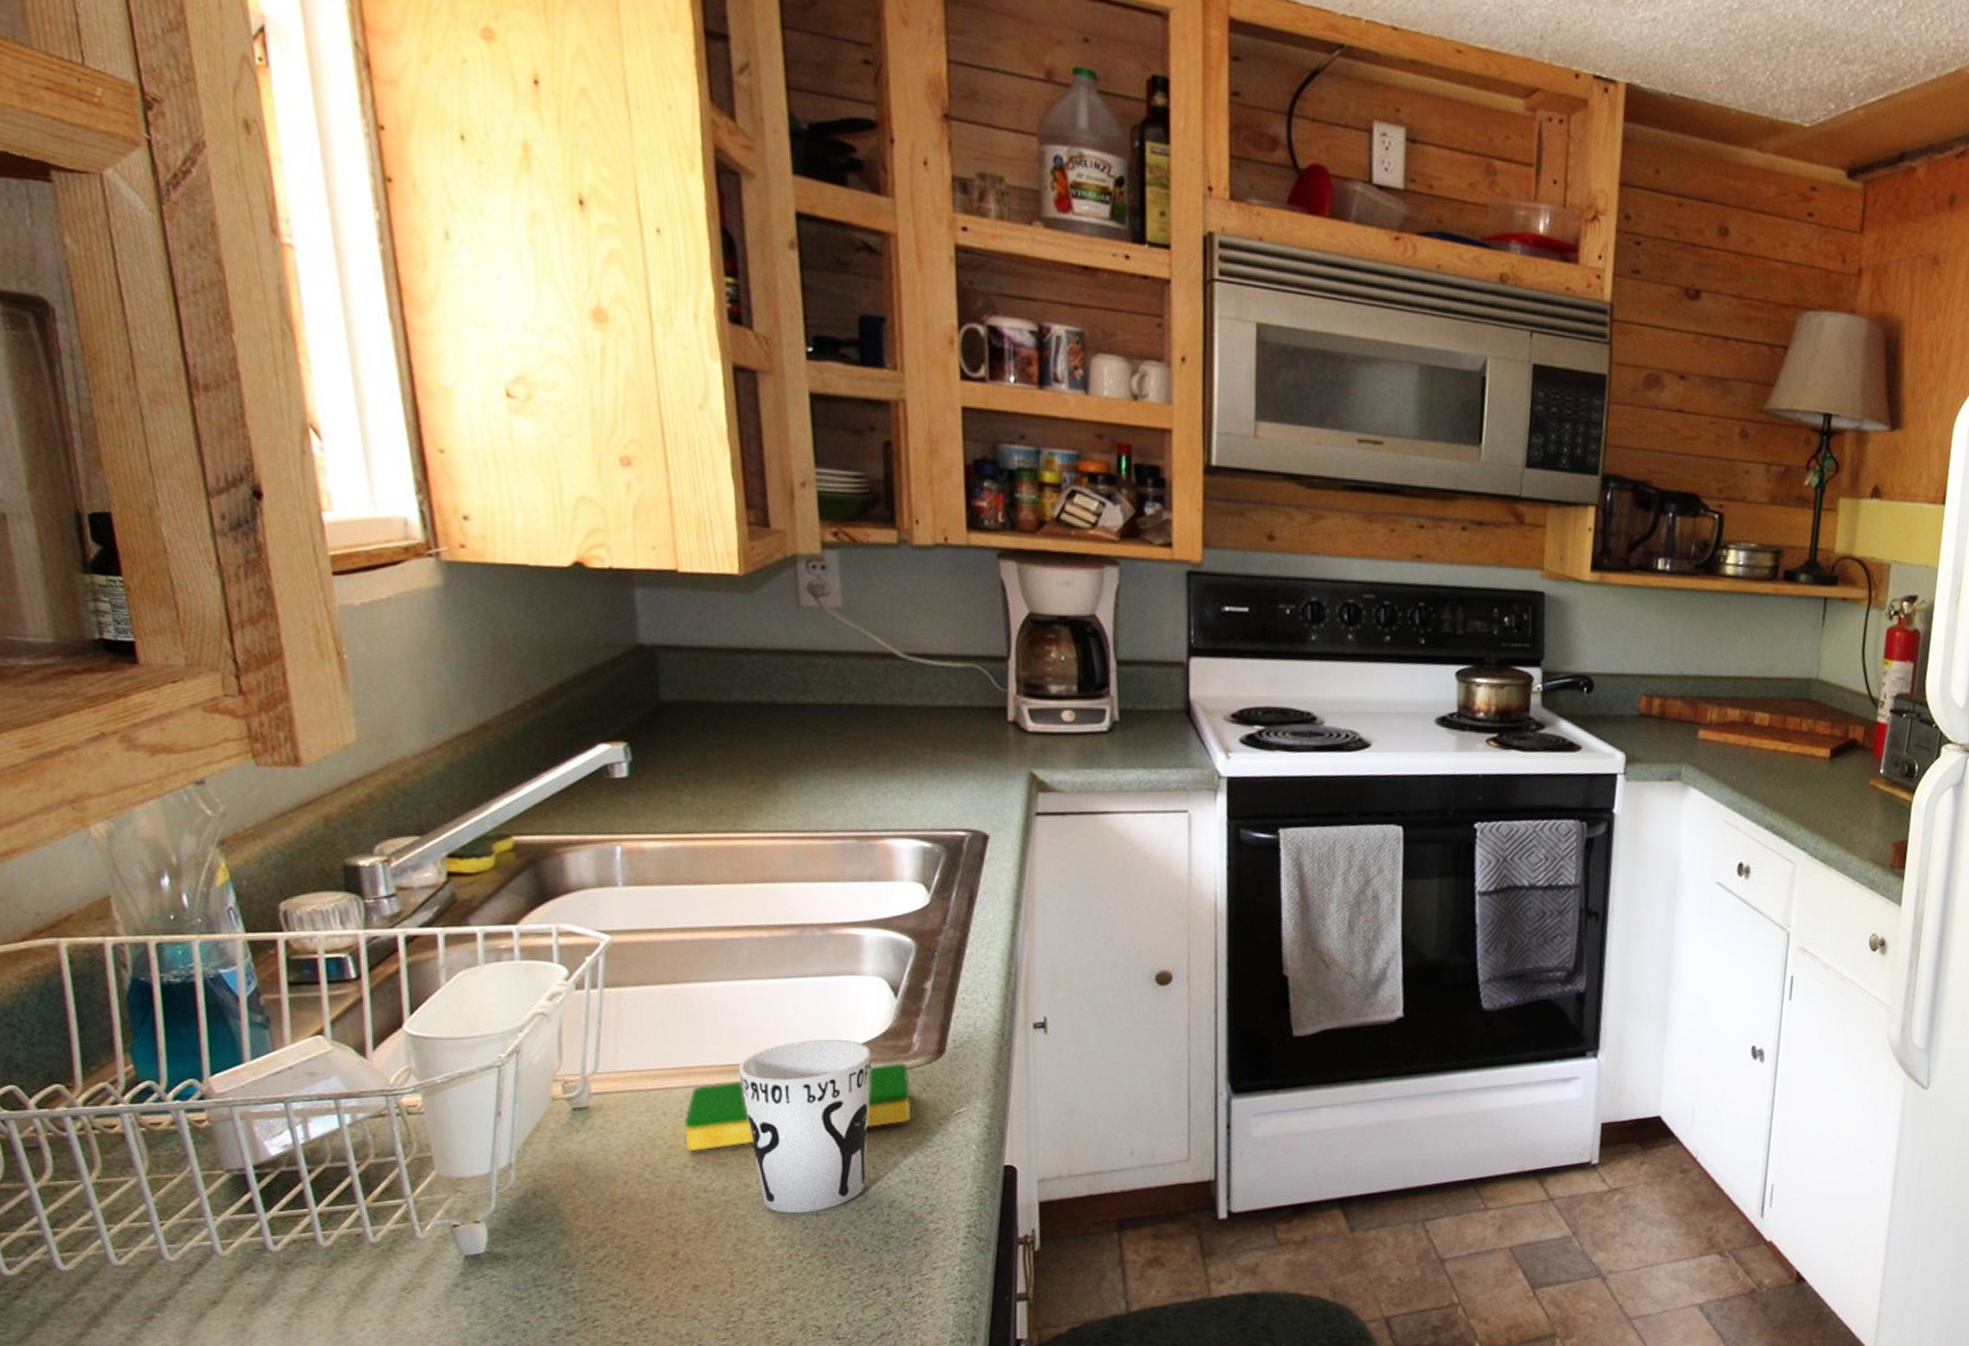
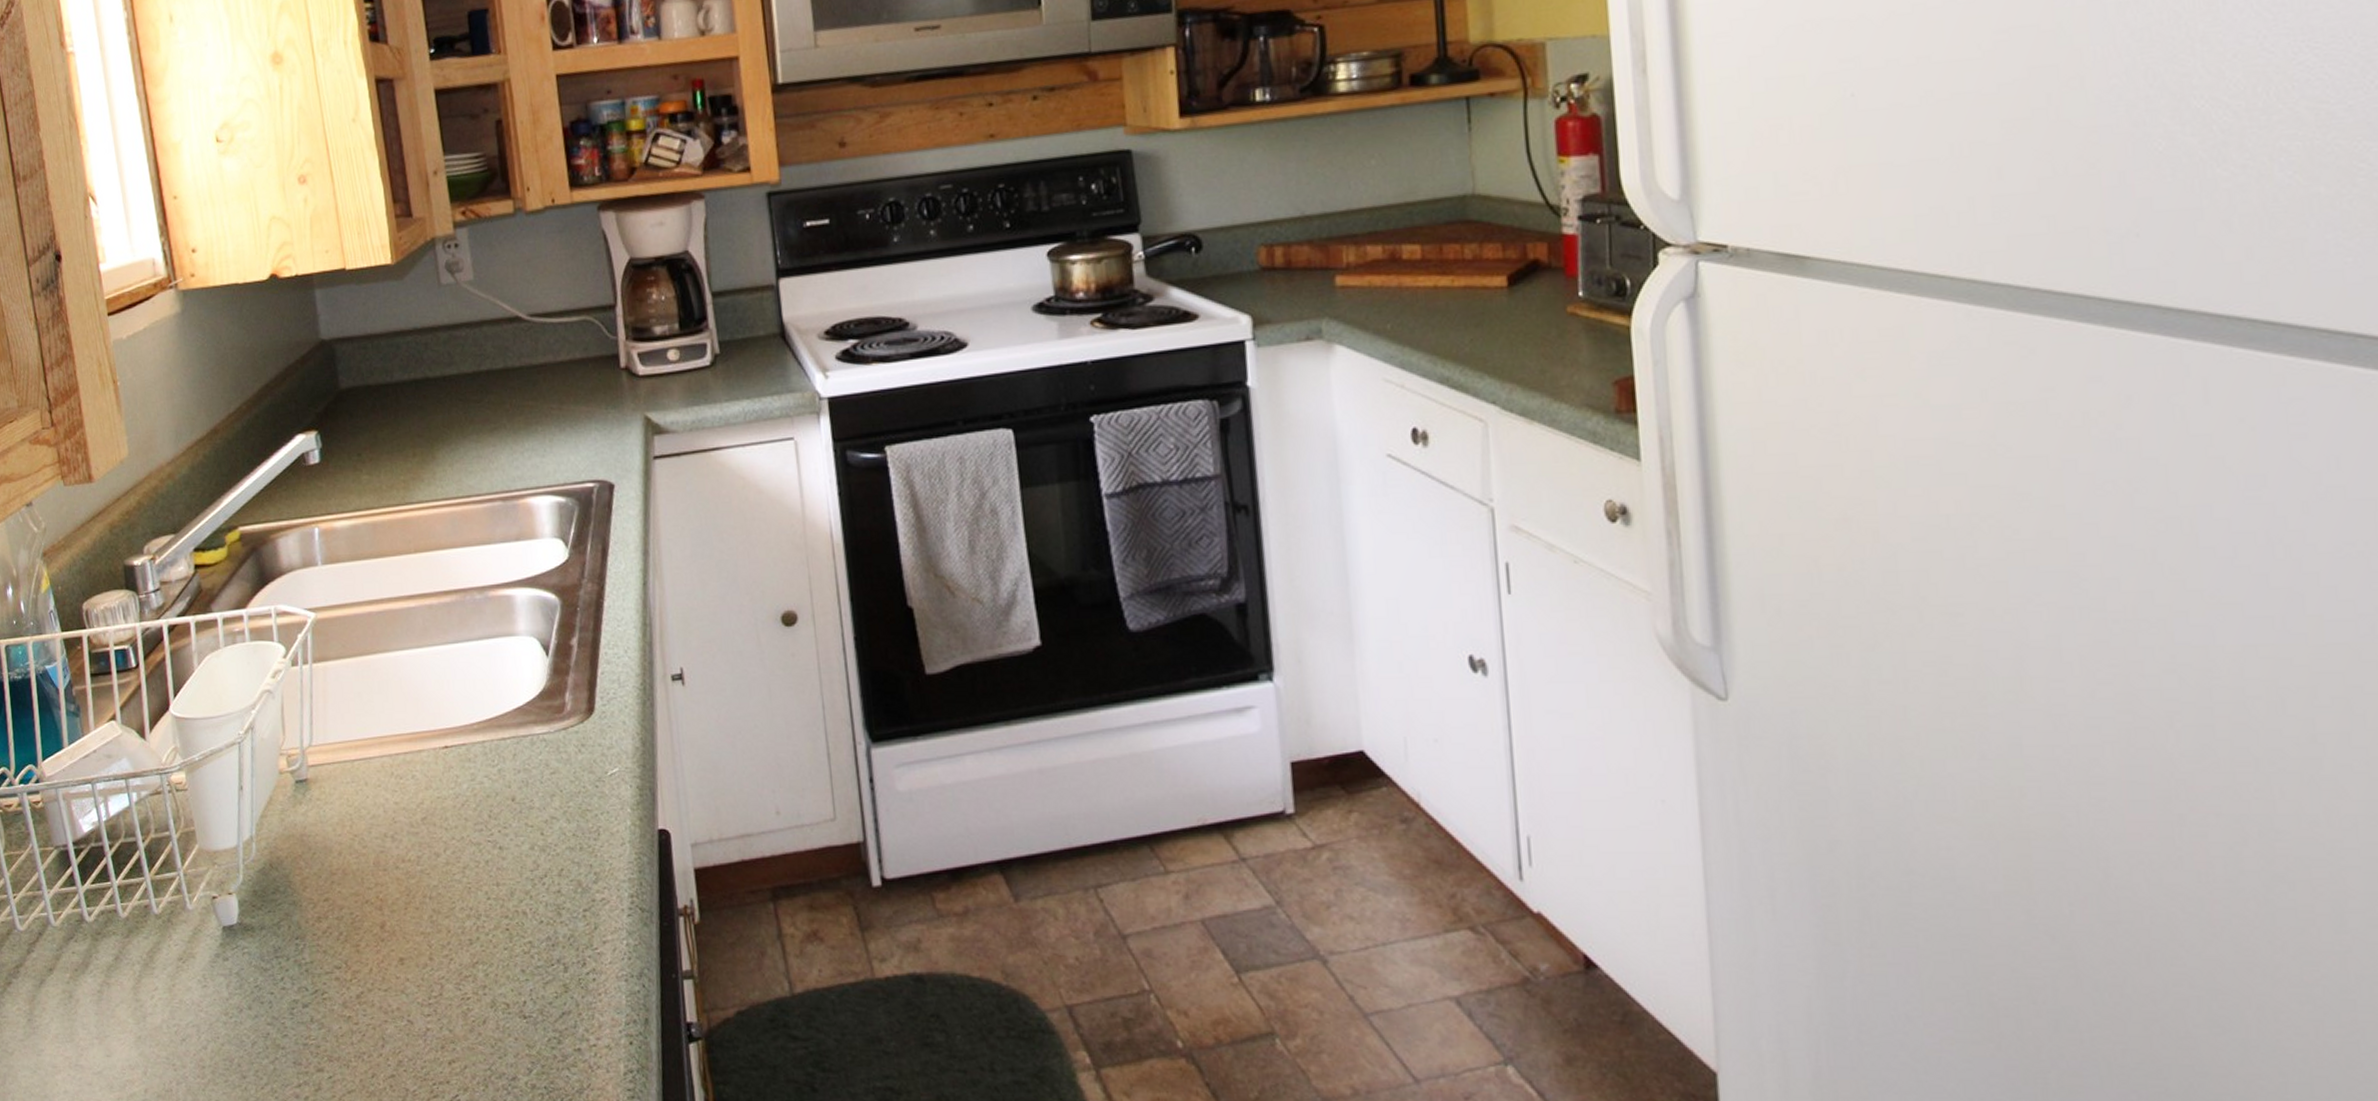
dish sponge: present [684,1063,912,1151] -> none [382,723,570,820]
cup: present [738,1039,872,1214] -> none [421,702,536,883]

